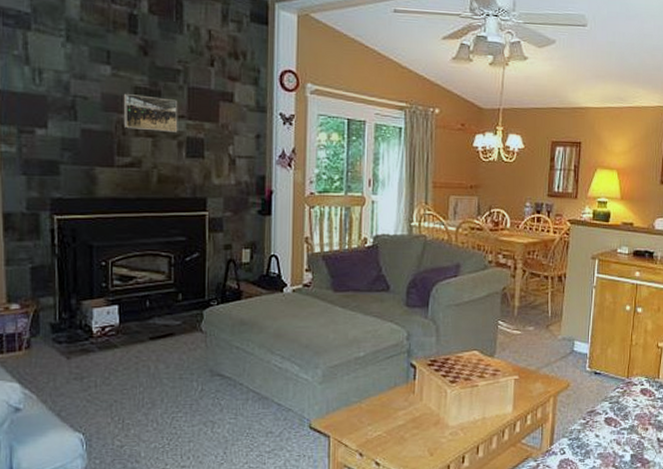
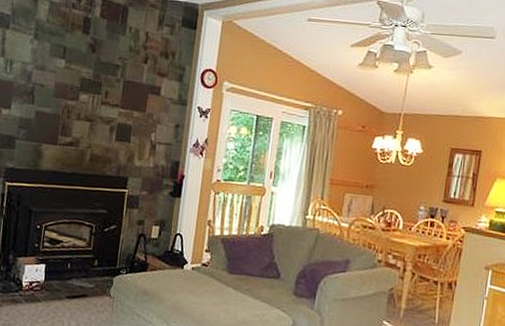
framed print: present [123,93,178,132] -> none [69,83,114,119]

